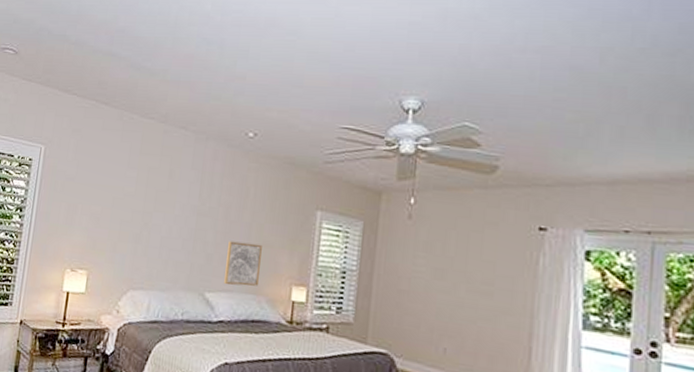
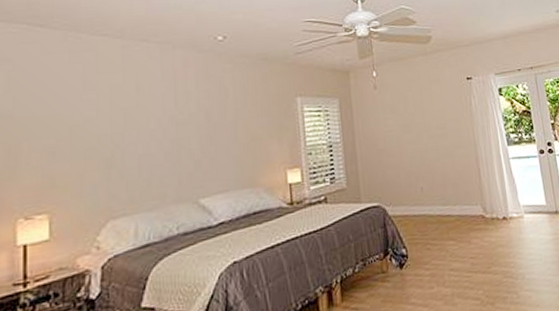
wall art: present [224,241,262,286] -> none [216,139,253,187]

